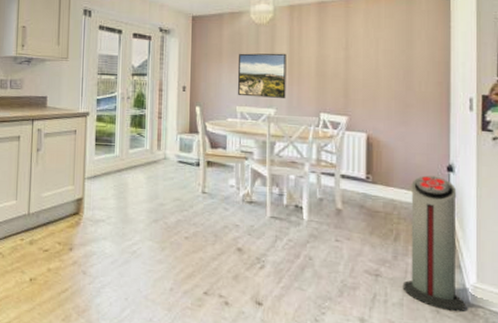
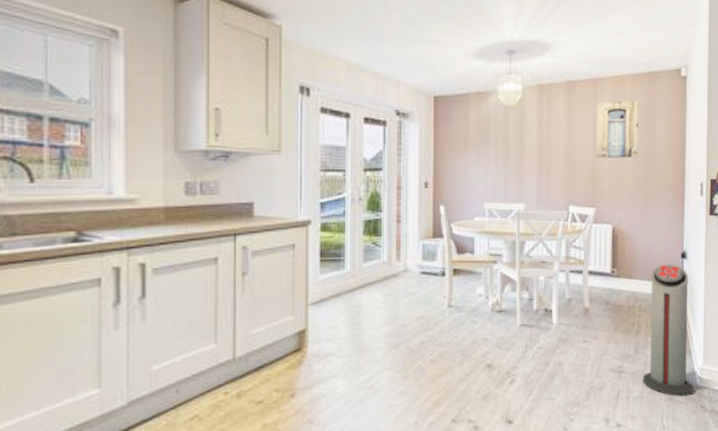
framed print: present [238,53,287,98] -> none [486,140,536,191]
wall art: none [348,18,395,72] -> present [595,100,639,158]

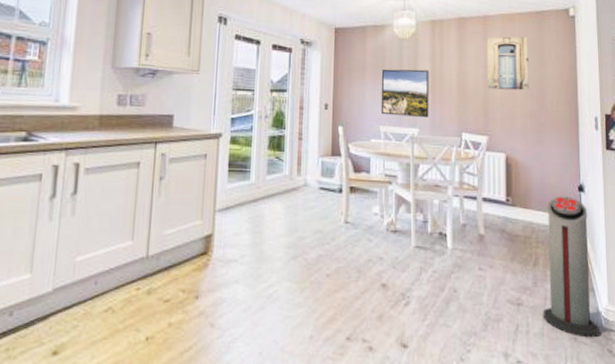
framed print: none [486,140,536,191] -> present [382,69,429,117]

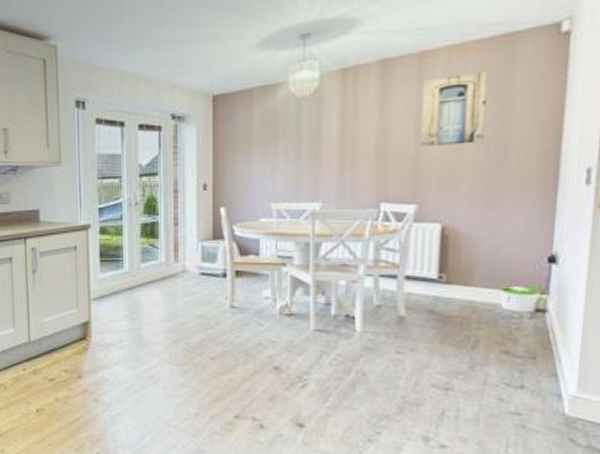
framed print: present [382,69,429,117] -> none [273,132,337,191]
air purifier: present [543,196,600,338] -> none [479,269,561,426]

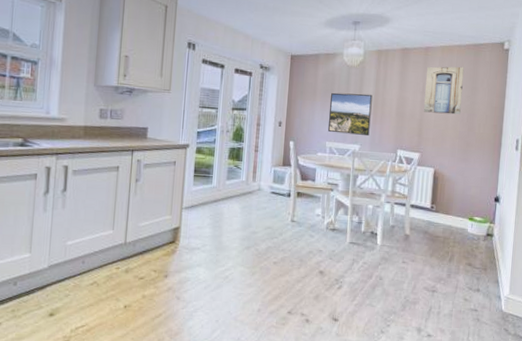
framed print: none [273,132,337,191] -> present [328,92,373,135]

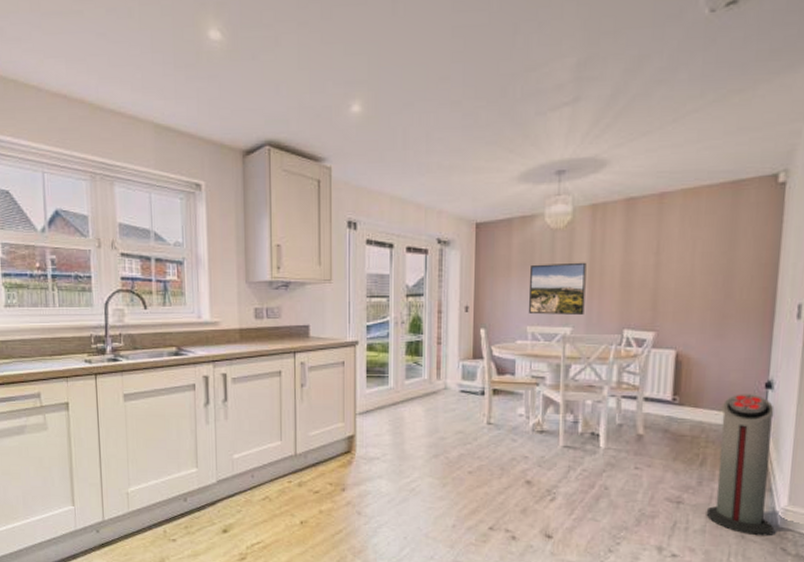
wall art: present [423,66,464,115] -> none [658,213,717,279]
air purifier: none [453,205,501,319] -> present [706,394,775,536]

